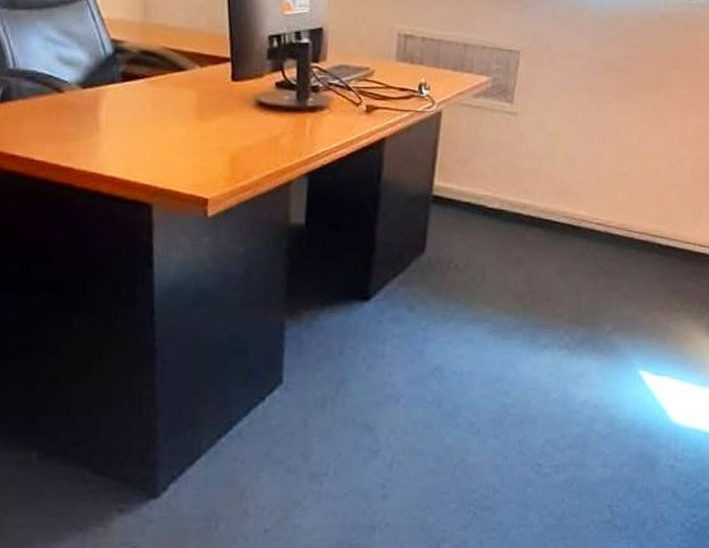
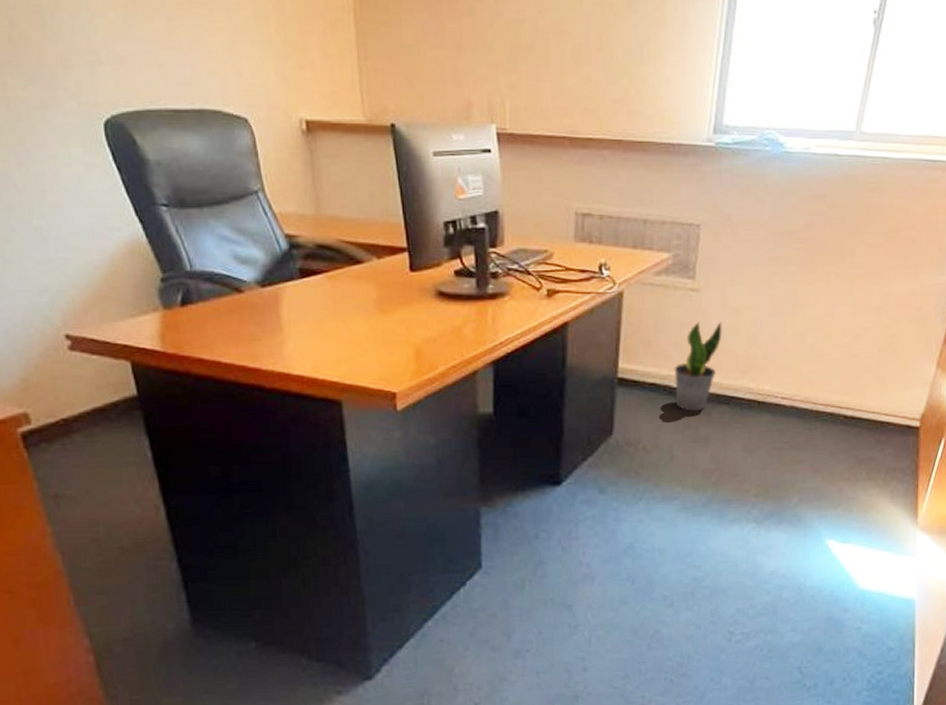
potted plant: none [489,143,539,233] -> present [674,321,722,412]

